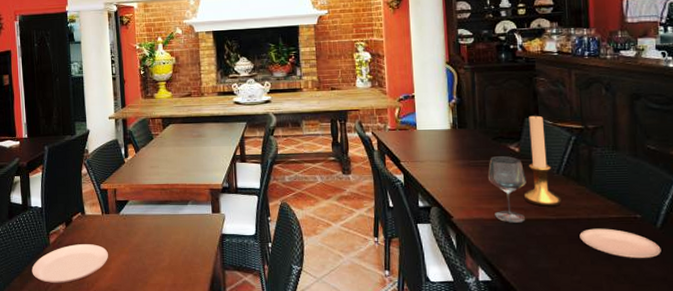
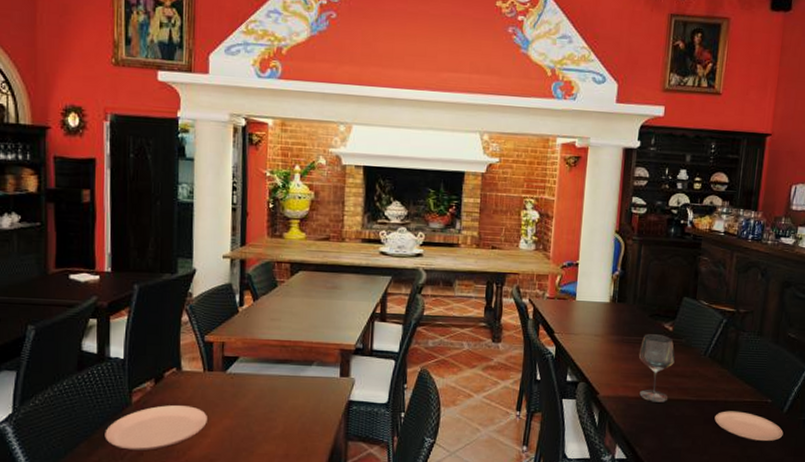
candle holder: present [523,114,562,207] -> none [669,294,704,388]

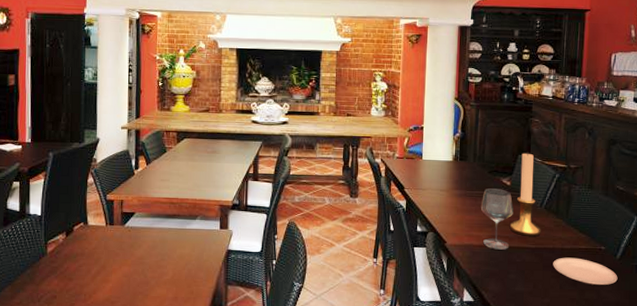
plate: present [105,405,207,450] -> none [25,255,109,294]
candle holder: none [669,294,704,388] -> present [509,152,541,236]

